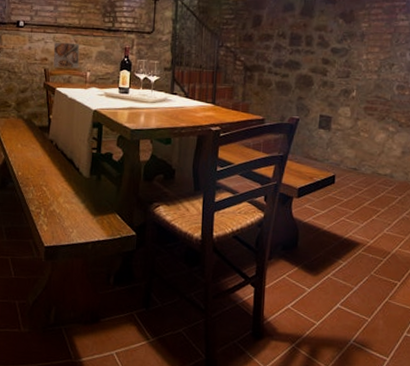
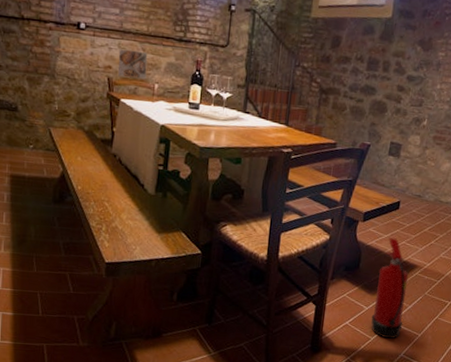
fire extinguisher: none [314,213,351,324] -> present [371,237,408,339]

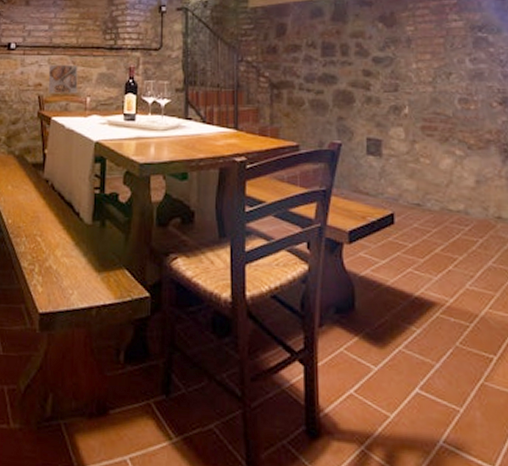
fire extinguisher: present [371,237,408,339] -> none [382,264,433,417]

